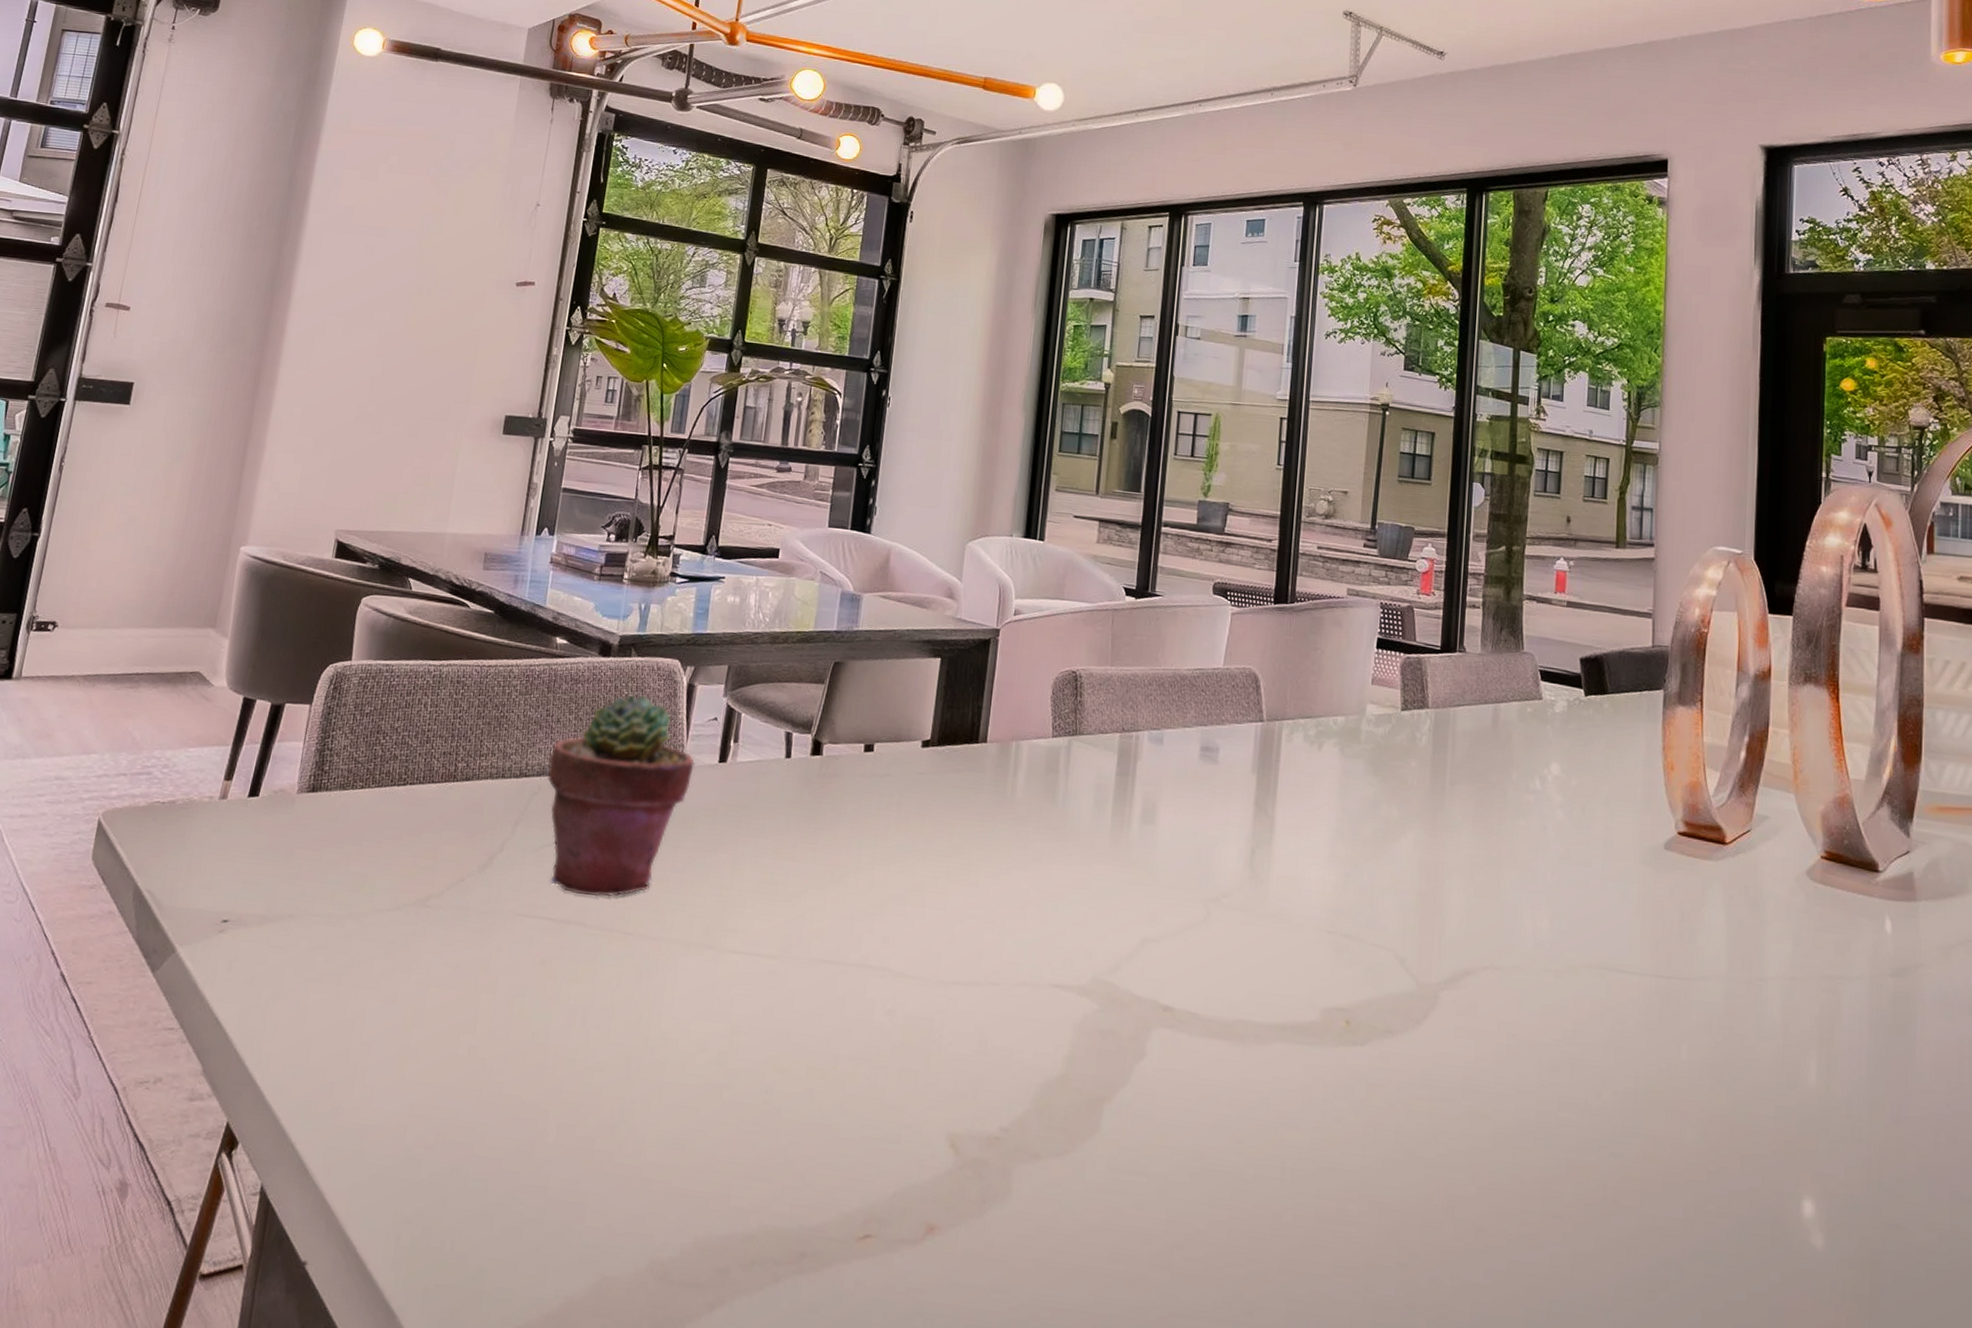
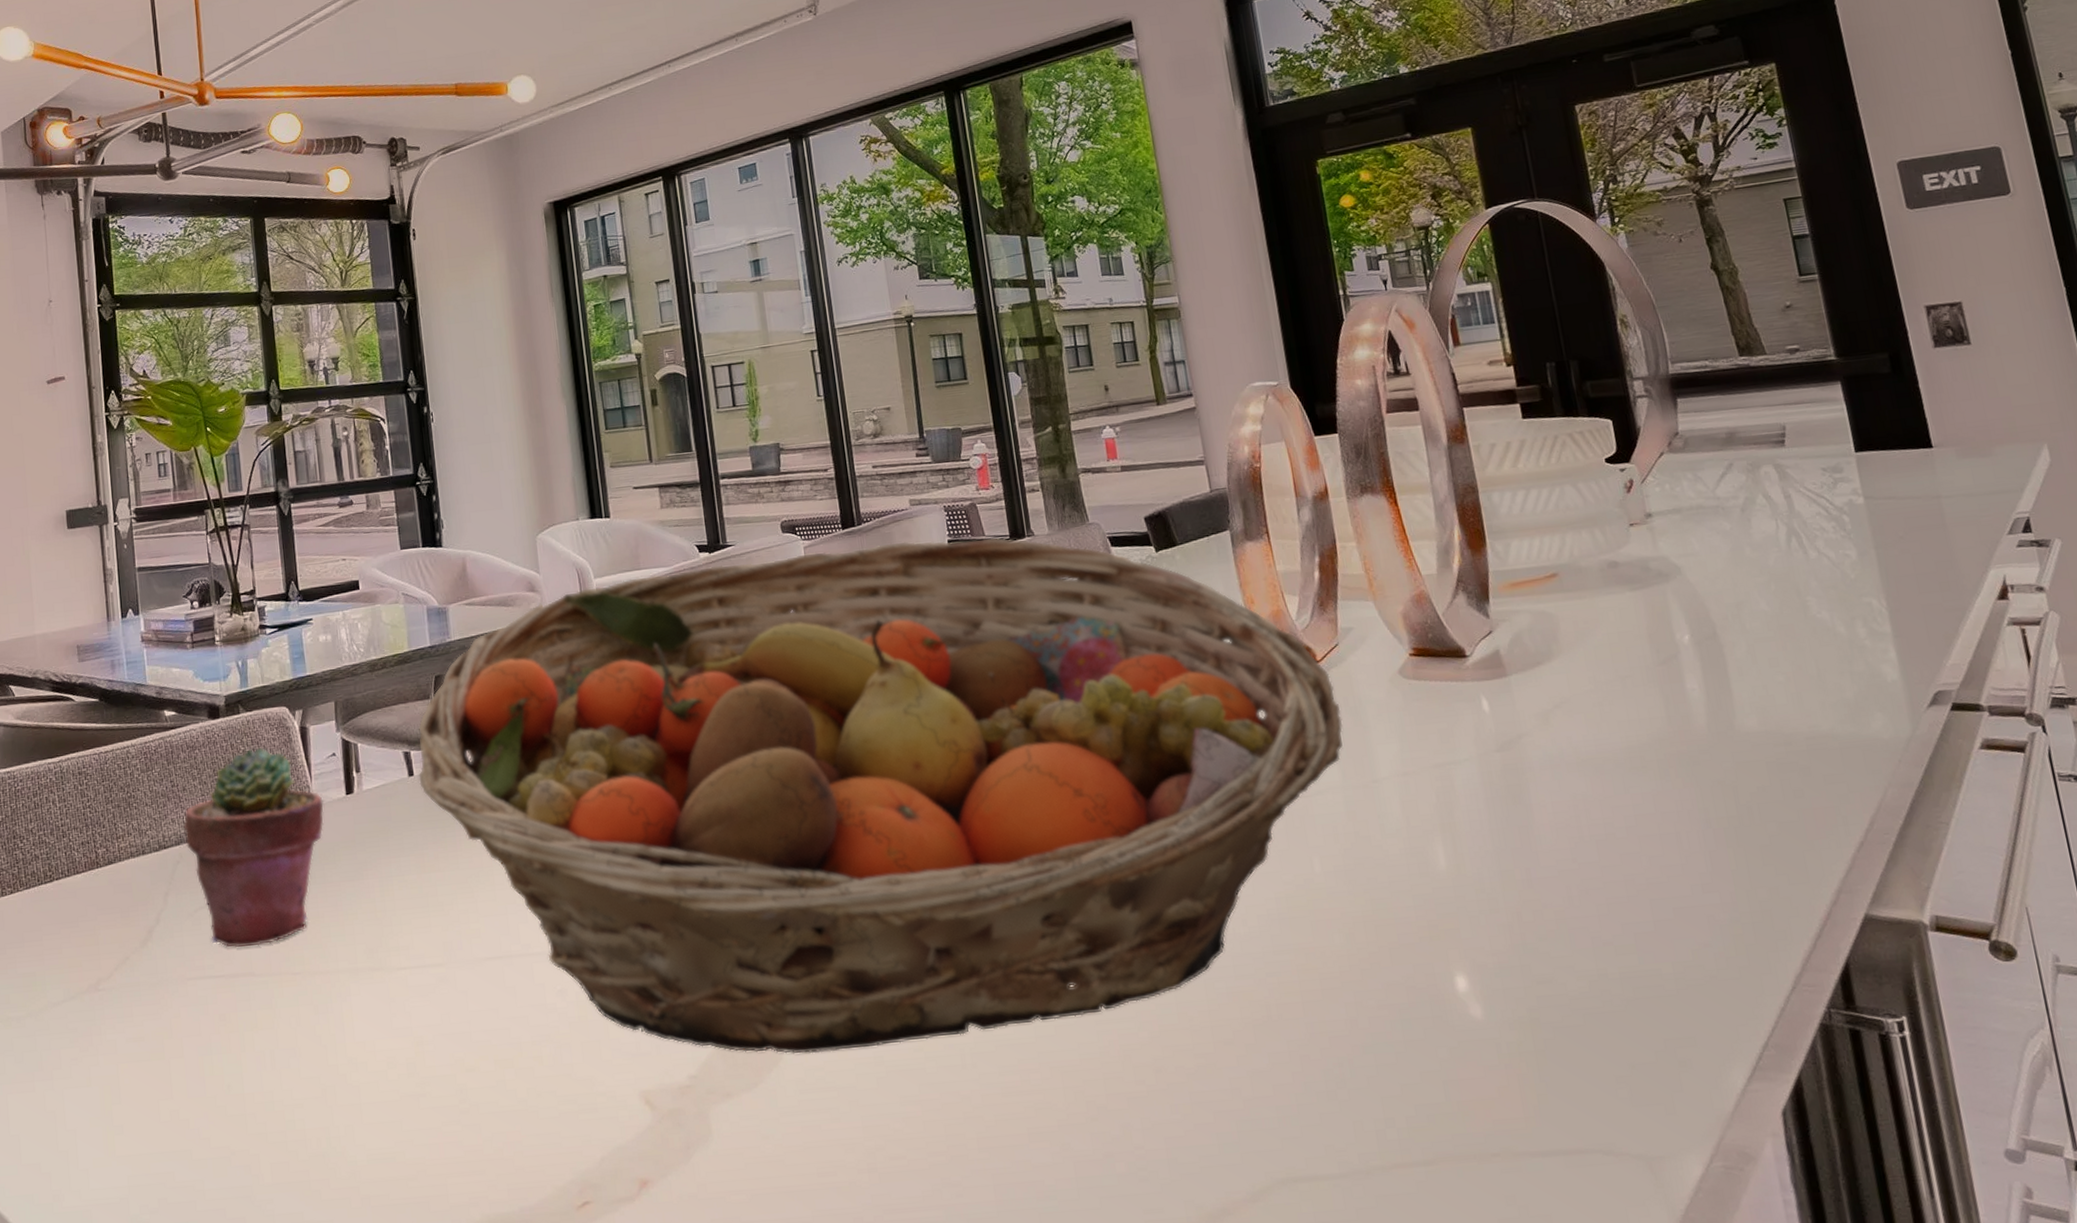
fruit basket: none [794,606,1740,1156] -> present [417,538,1343,1054]

